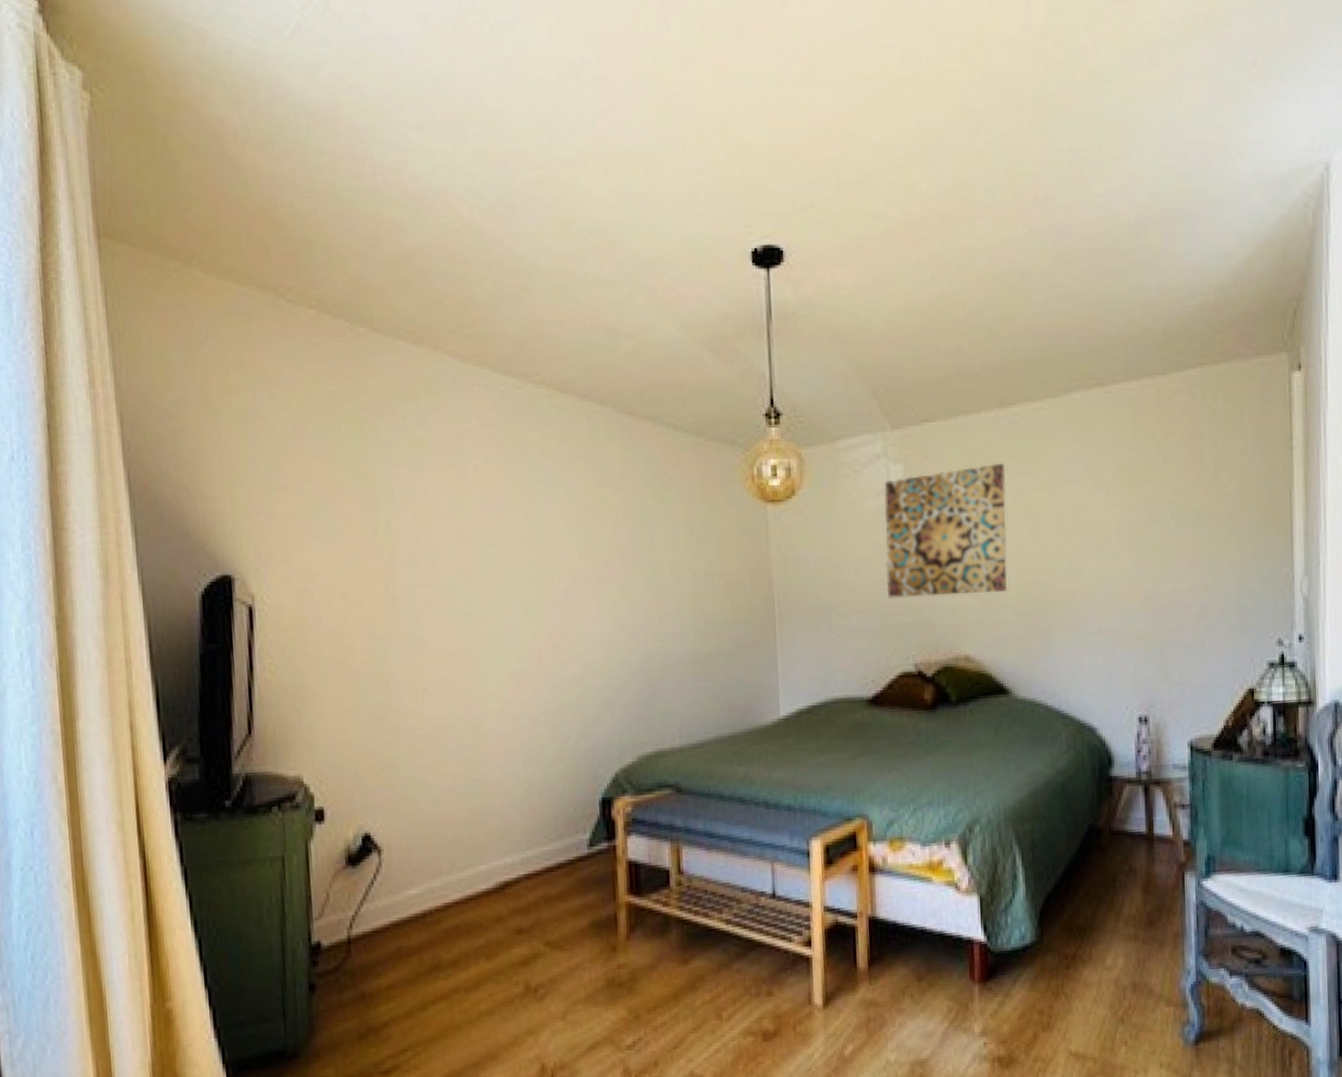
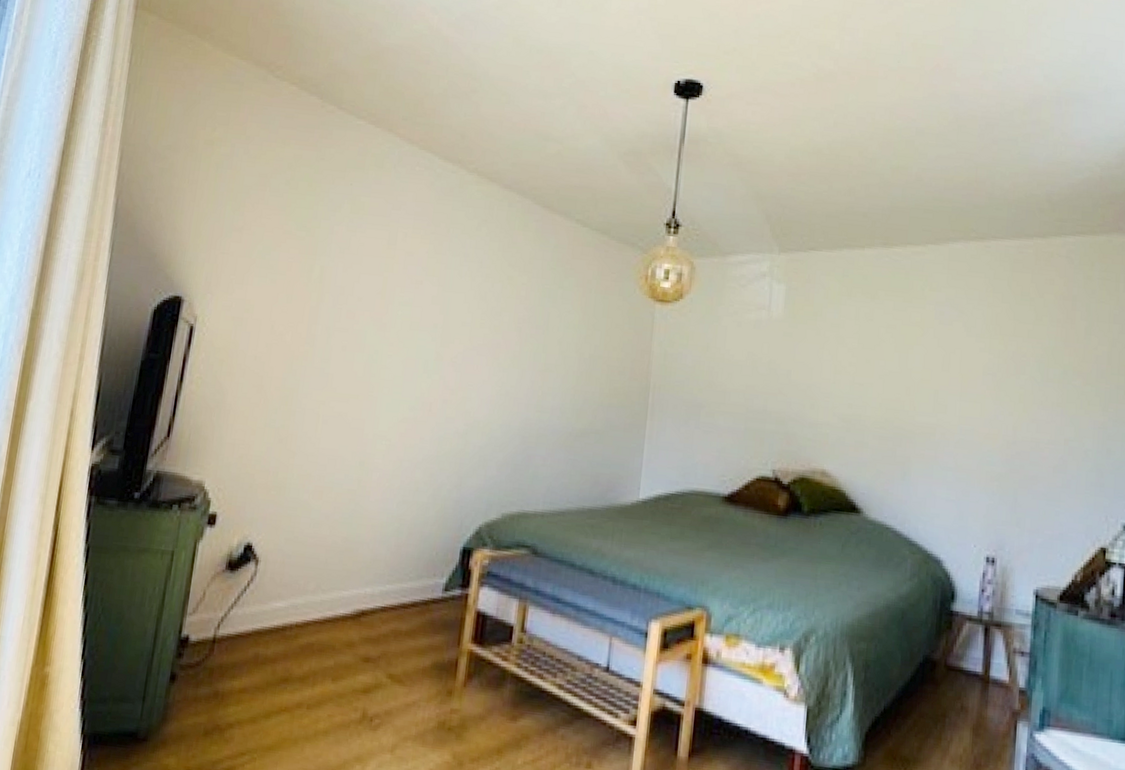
wall art: present [884,463,1008,598] -> none [755,296,882,416]

